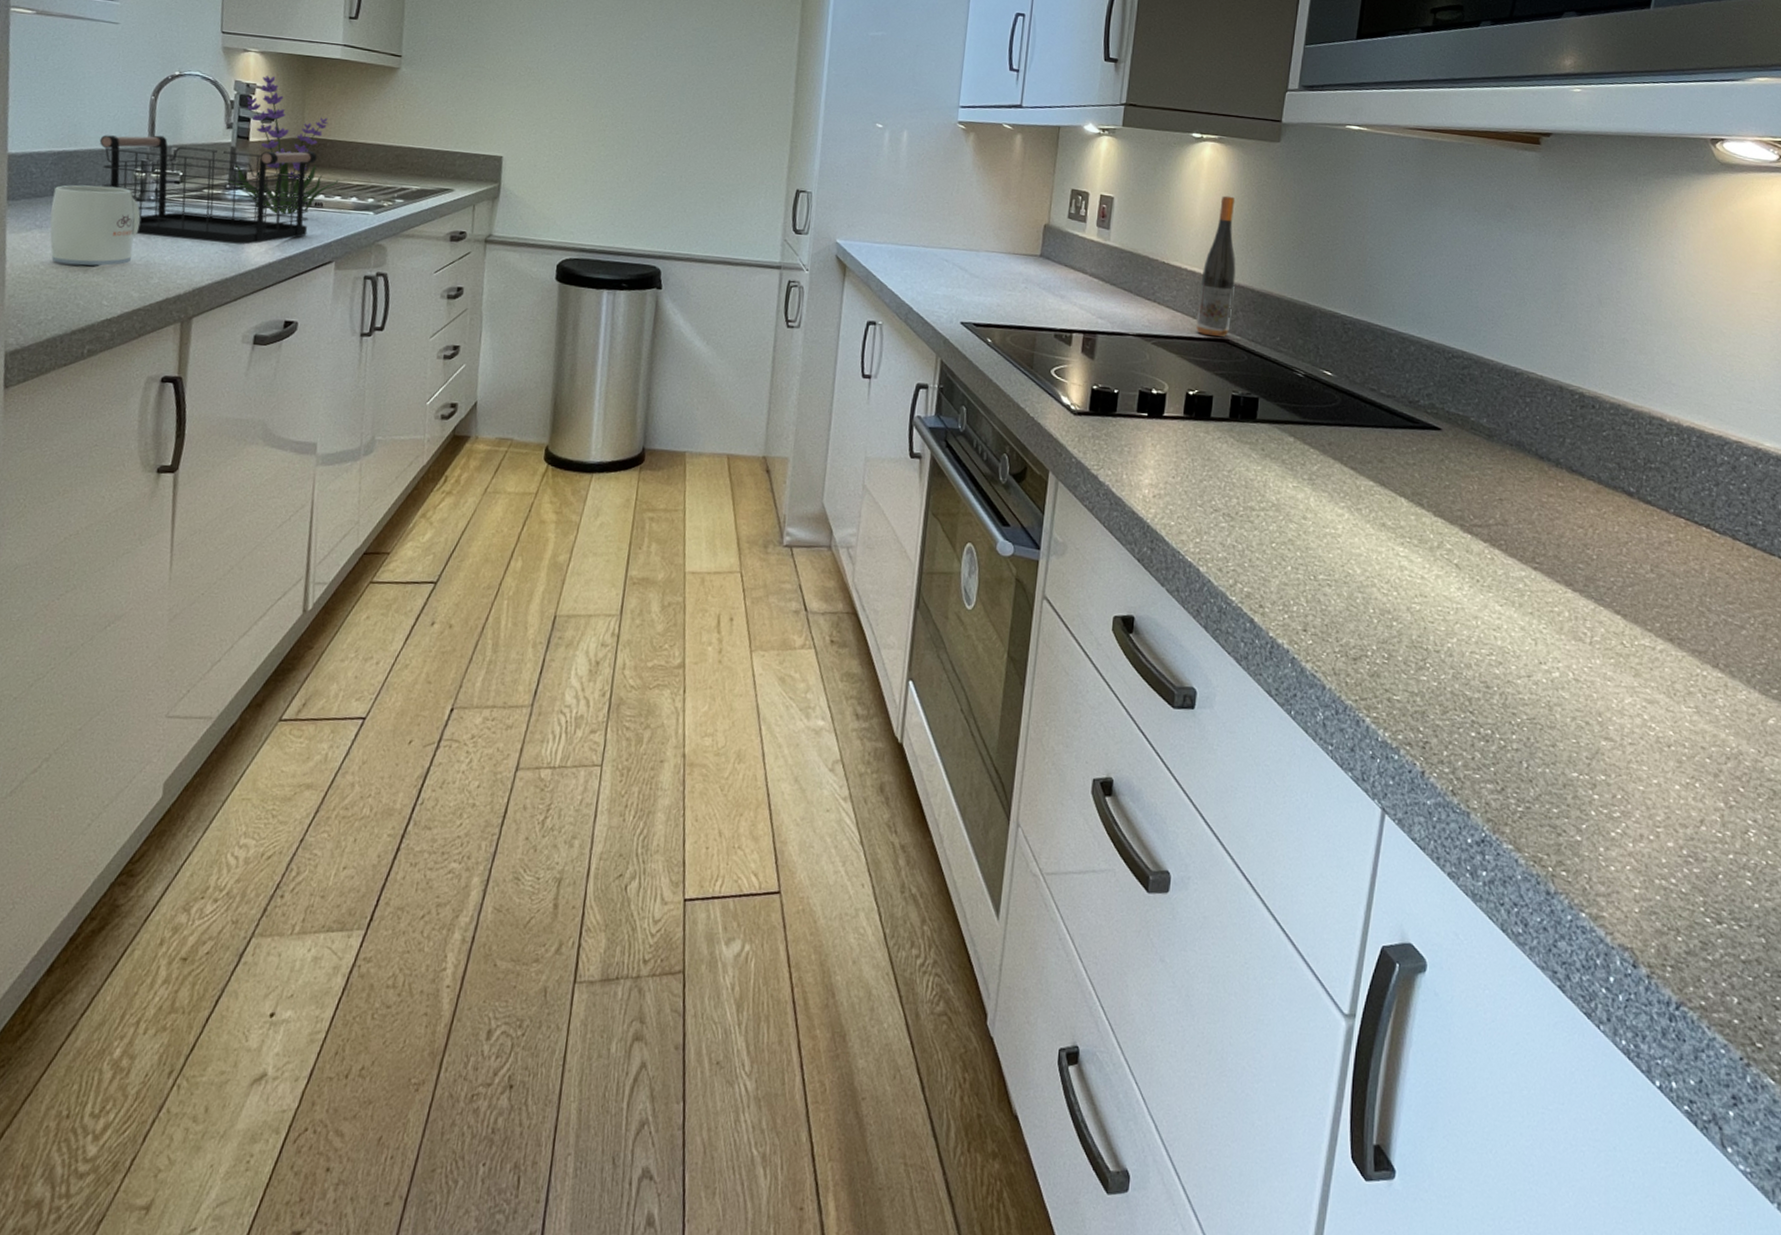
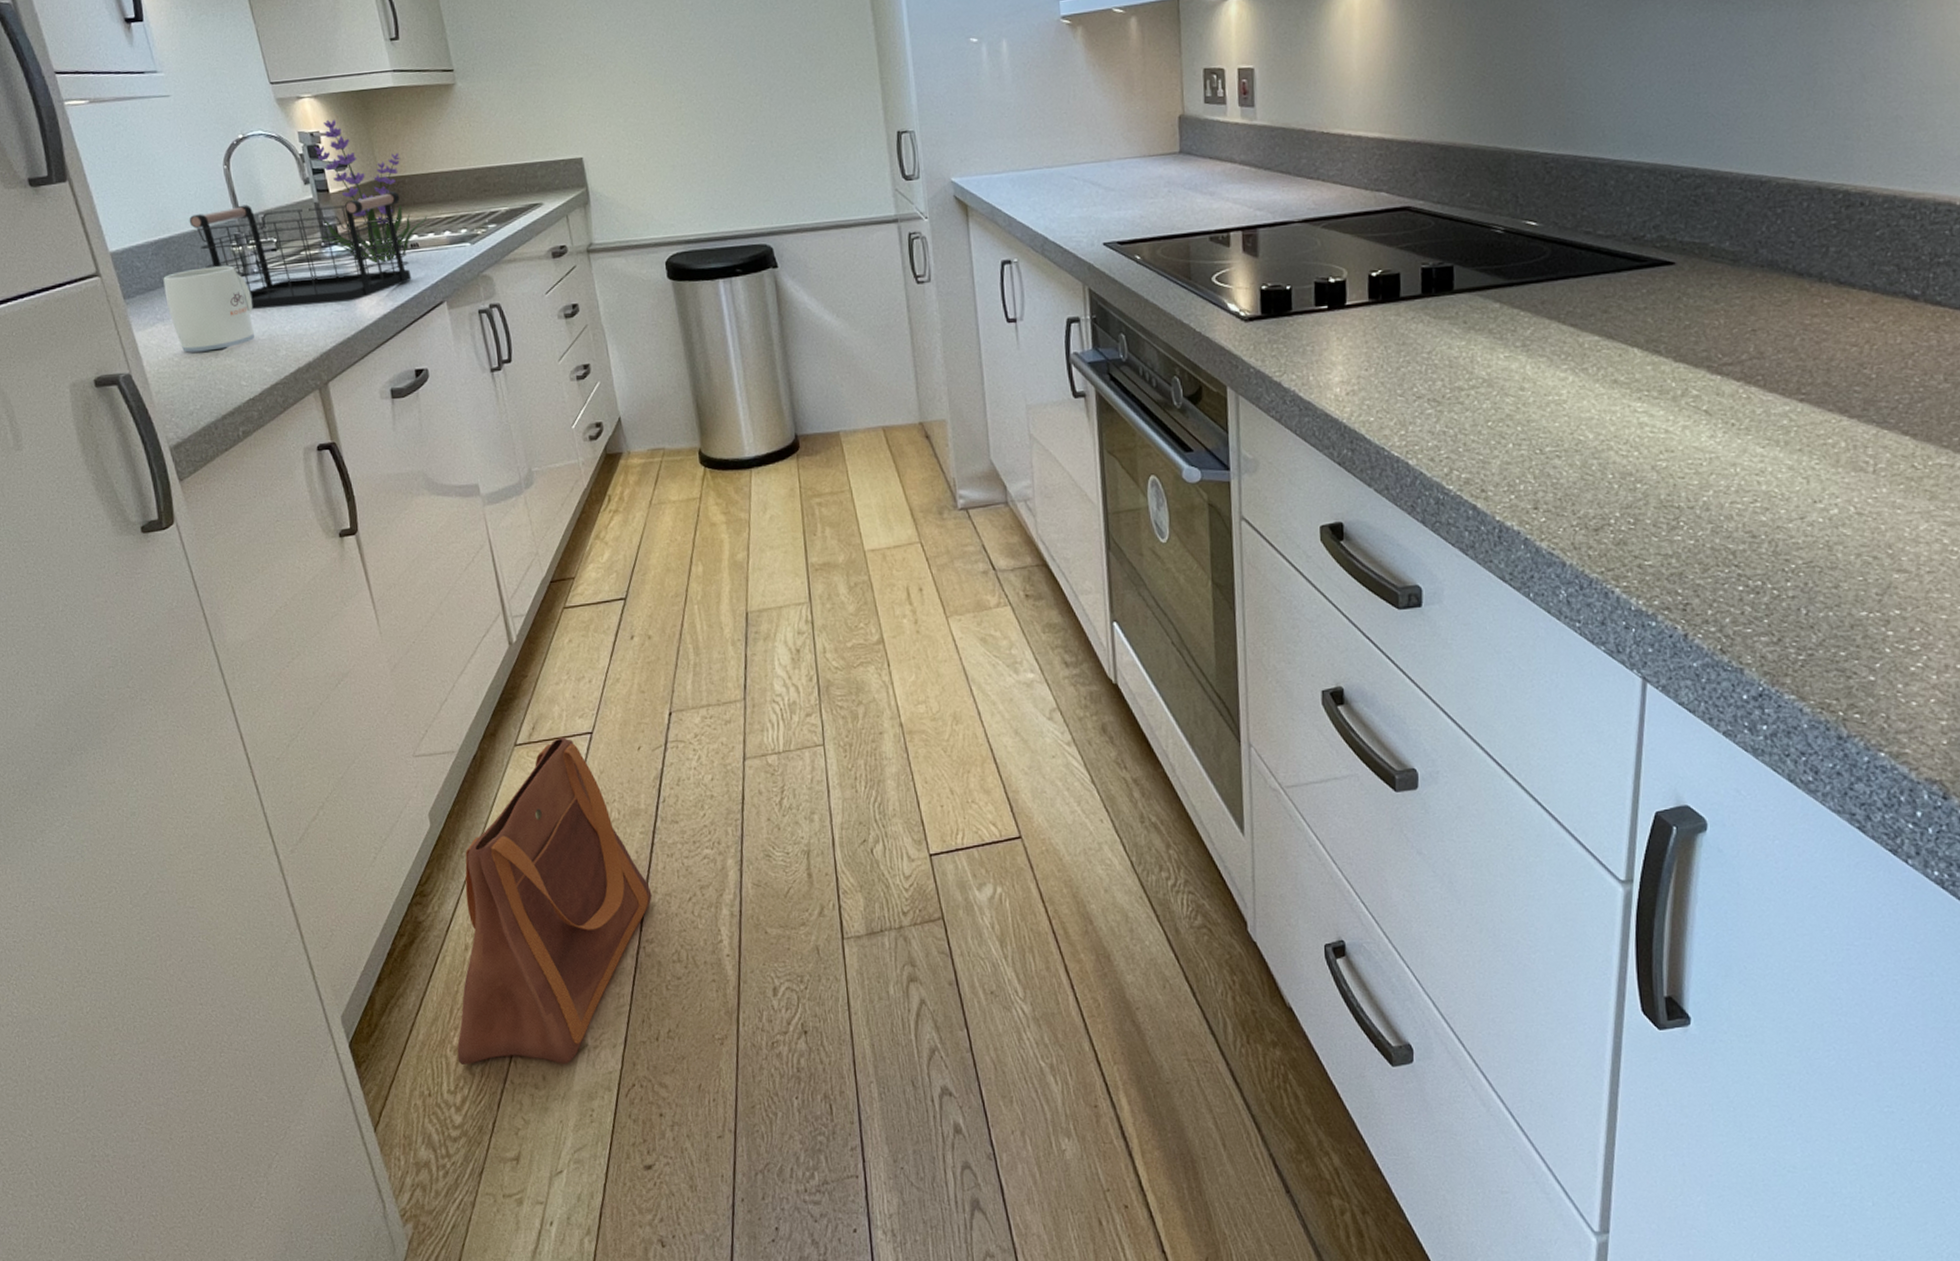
shopping bag: none [113,719,384,1095] -> present [457,737,652,1065]
wine bottle: present [1196,195,1236,337] -> none [1369,39,1410,207]

